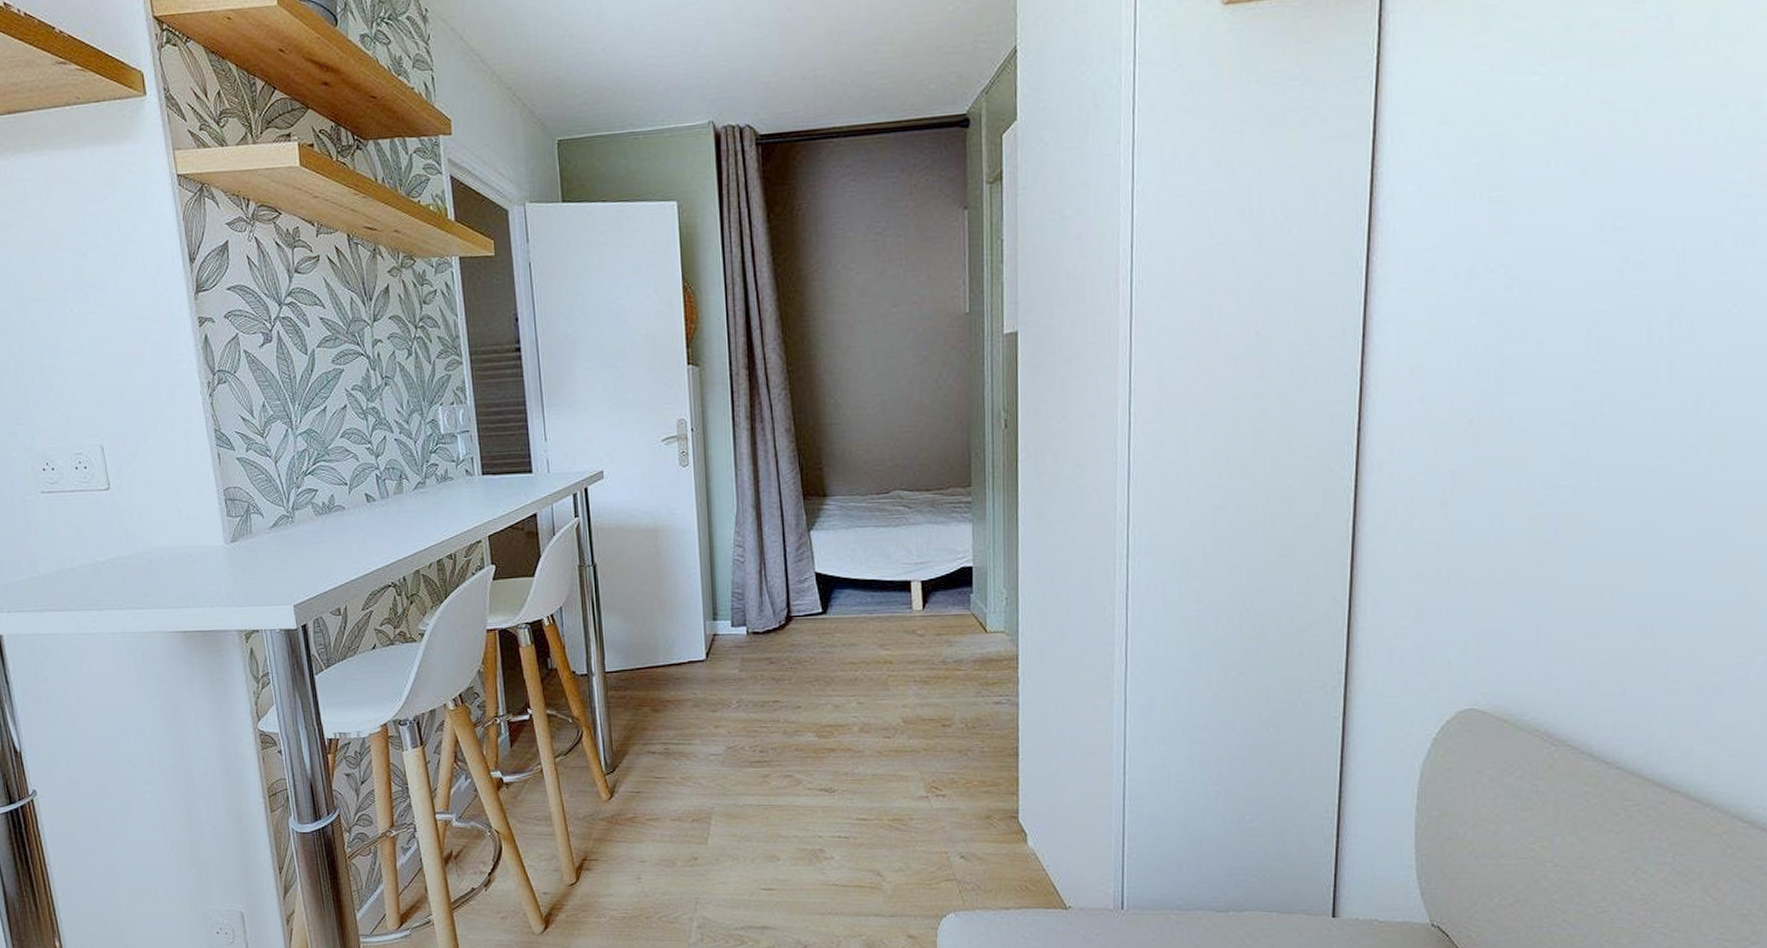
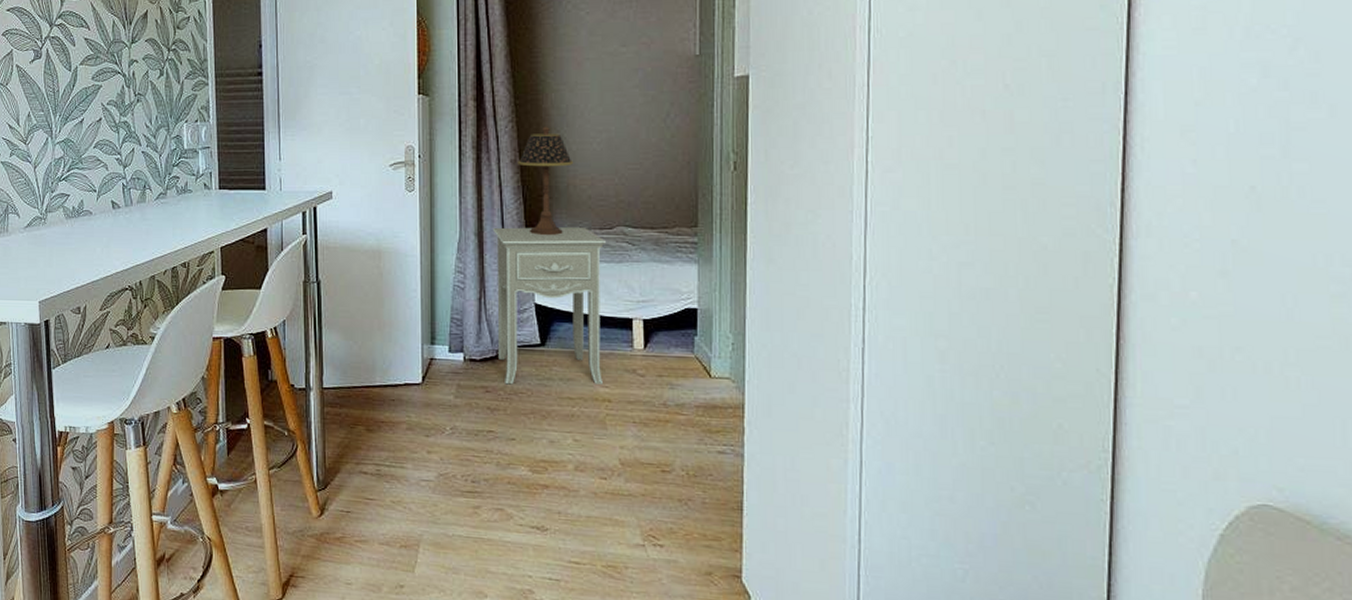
nightstand: none [771,494,884,654] -> present [493,227,607,385]
table lamp: none [793,392,849,504] -> present [518,126,574,236]

